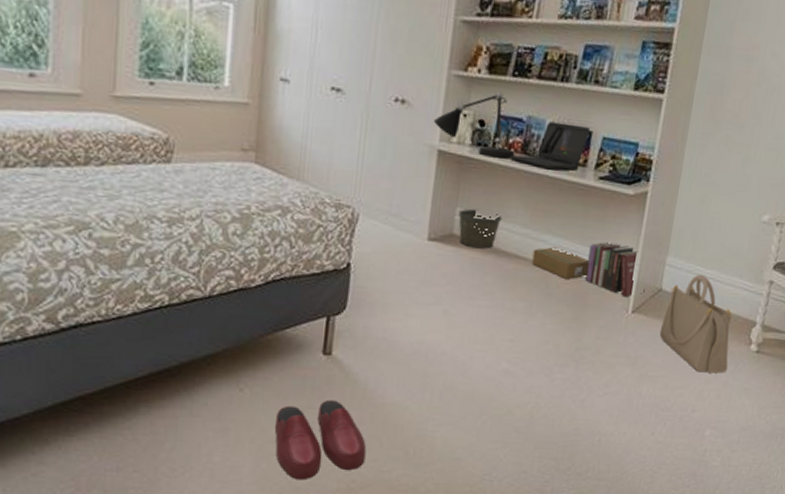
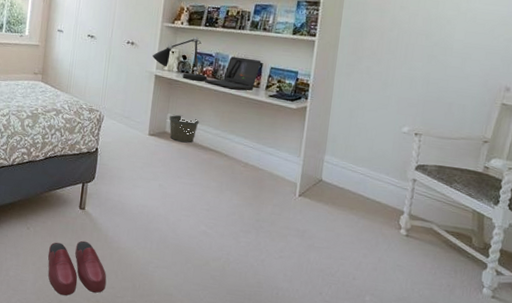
box: present [532,247,590,280] -> none [221,144,264,168]
books: present [585,242,645,297] -> none [261,142,308,184]
handbag: present [659,274,733,373] -> none [322,170,383,250]

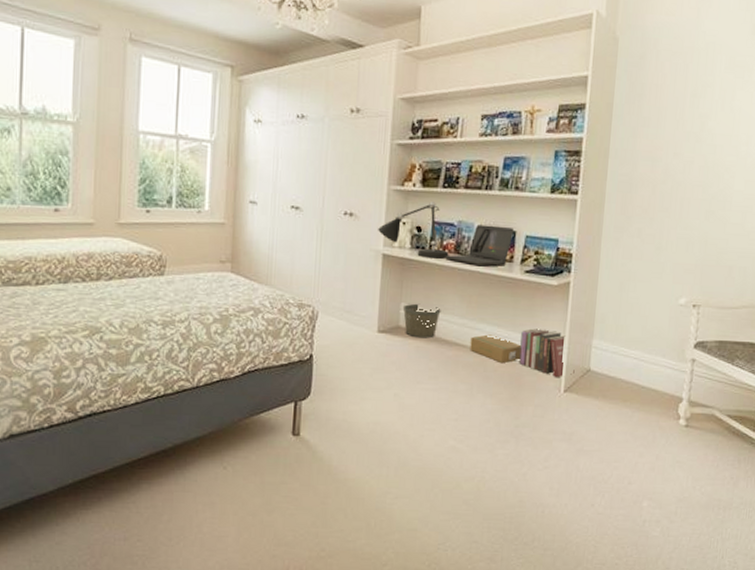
slippers: present [48,240,107,296] -> none [254,476,333,549]
box: none [221,144,264,168] -> present [470,334,522,364]
books: none [261,142,308,184] -> present [519,328,575,377]

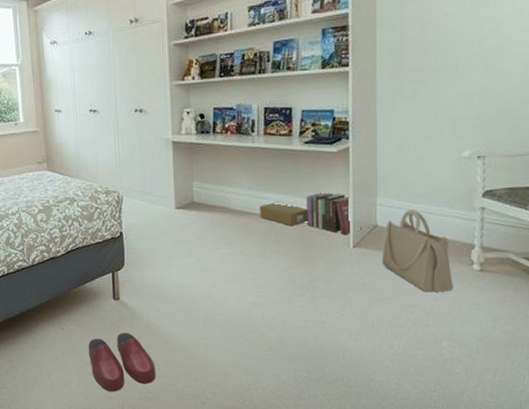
slippers: none [254,476,333,549] -> present [88,332,156,392]
desk lamp: present [378,202,449,259] -> none [166,91,232,141]
basket: present [403,304,440,338] -> none [196,182,229,211]
laptop computer: present [445,224,515,267] -> none [228,104,290,143]
handbag: none [591,354,659,447] -> present [382,209,453,292]

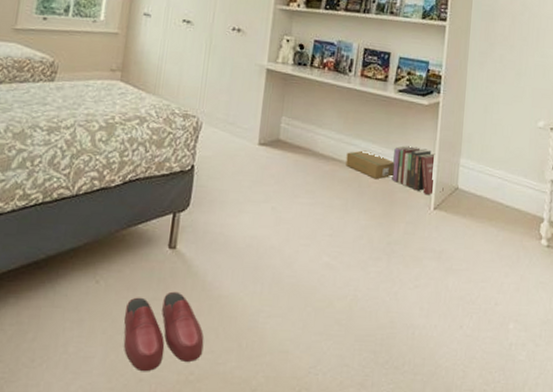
handbag: present [382,209,453,292] -> none [459,174,523,267]

